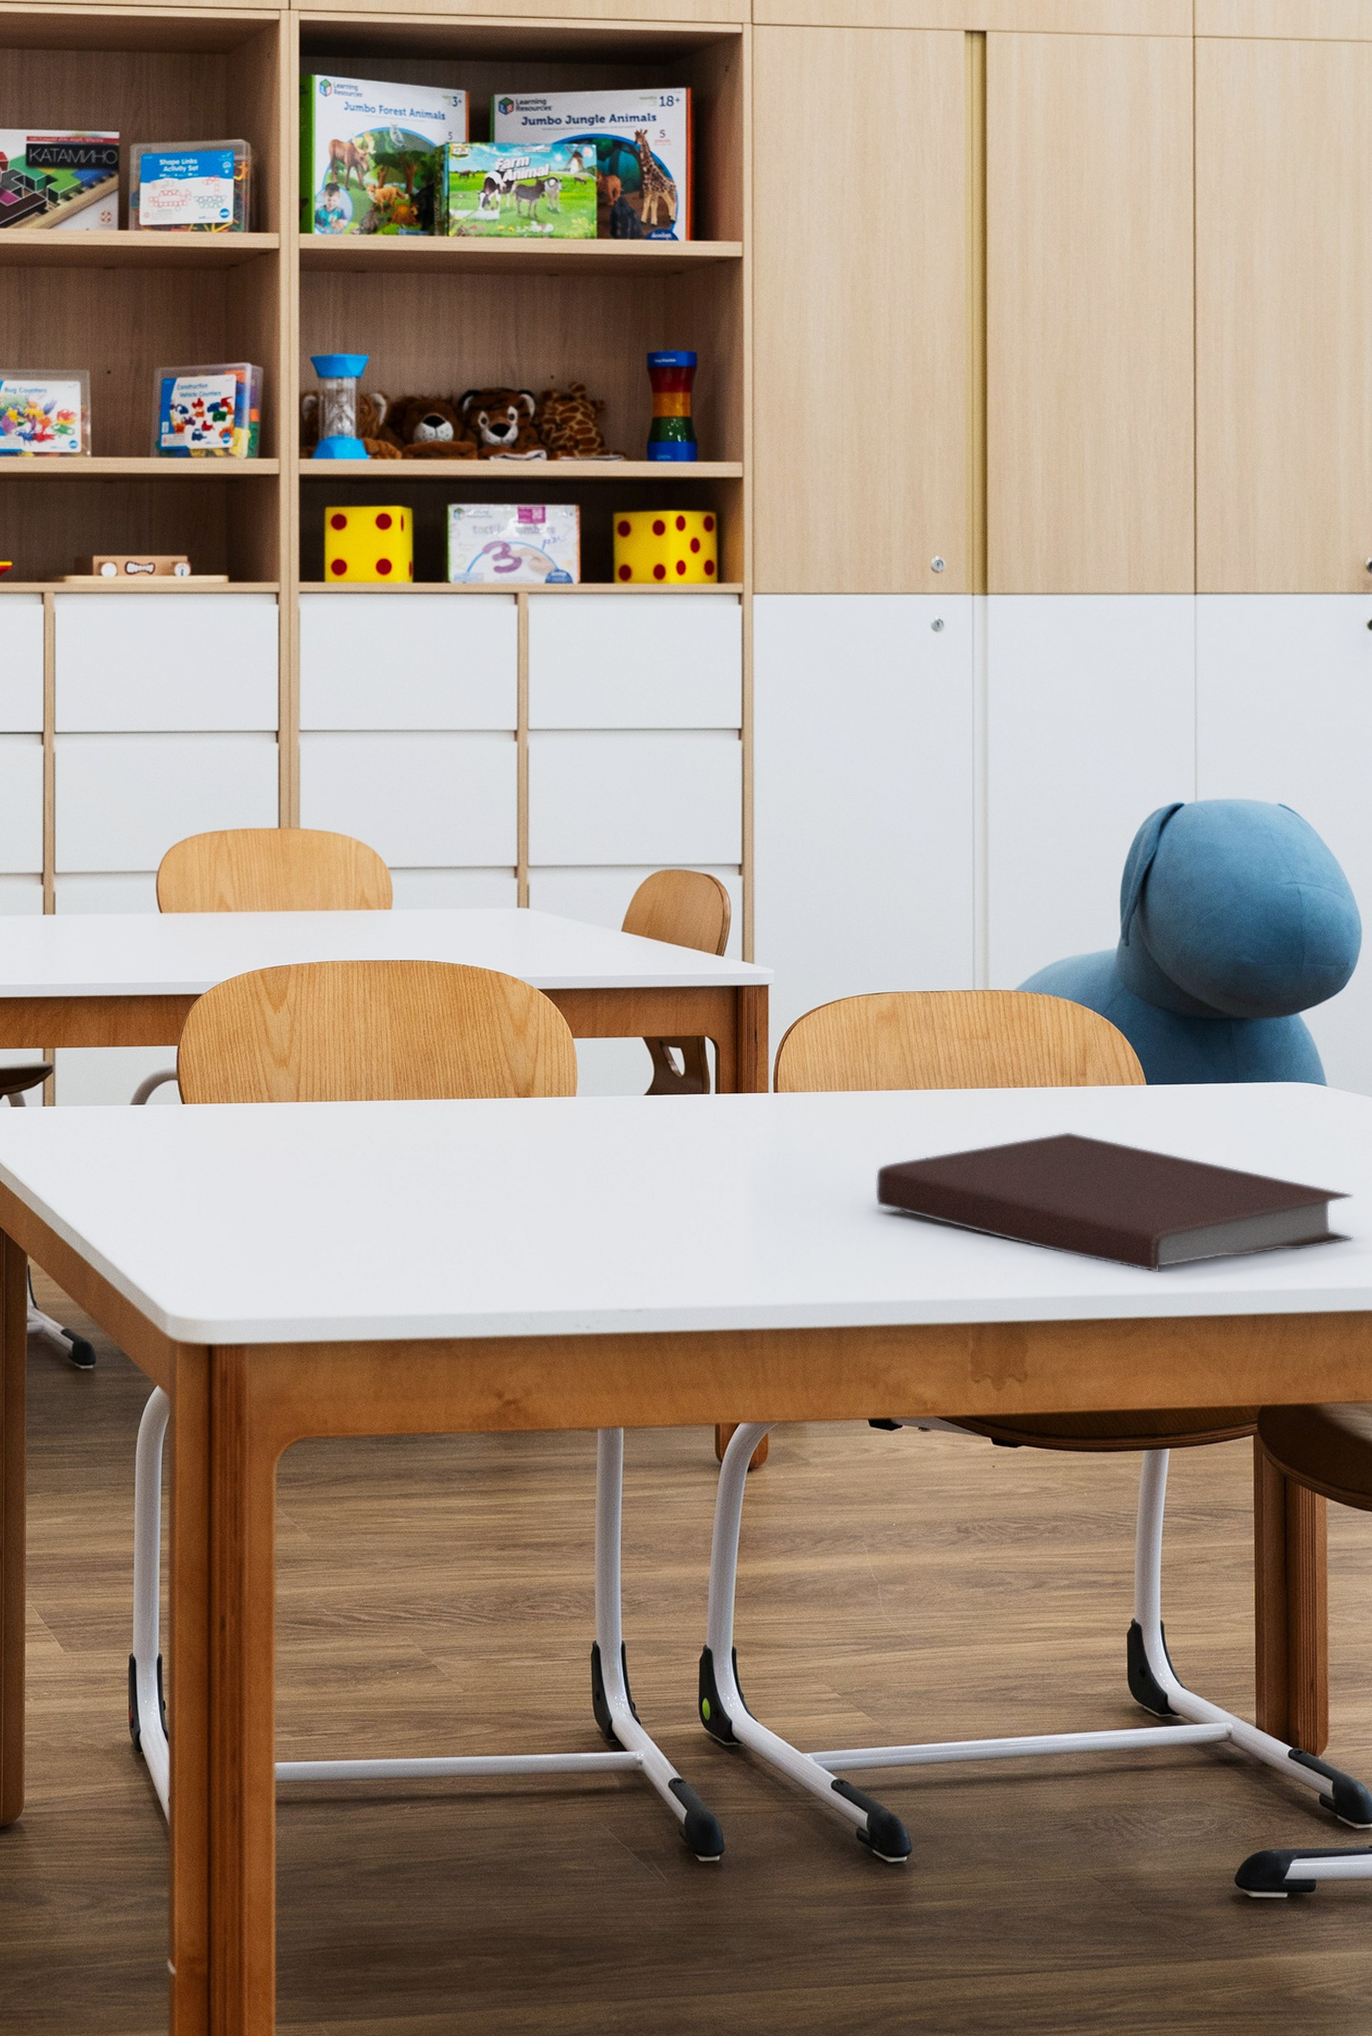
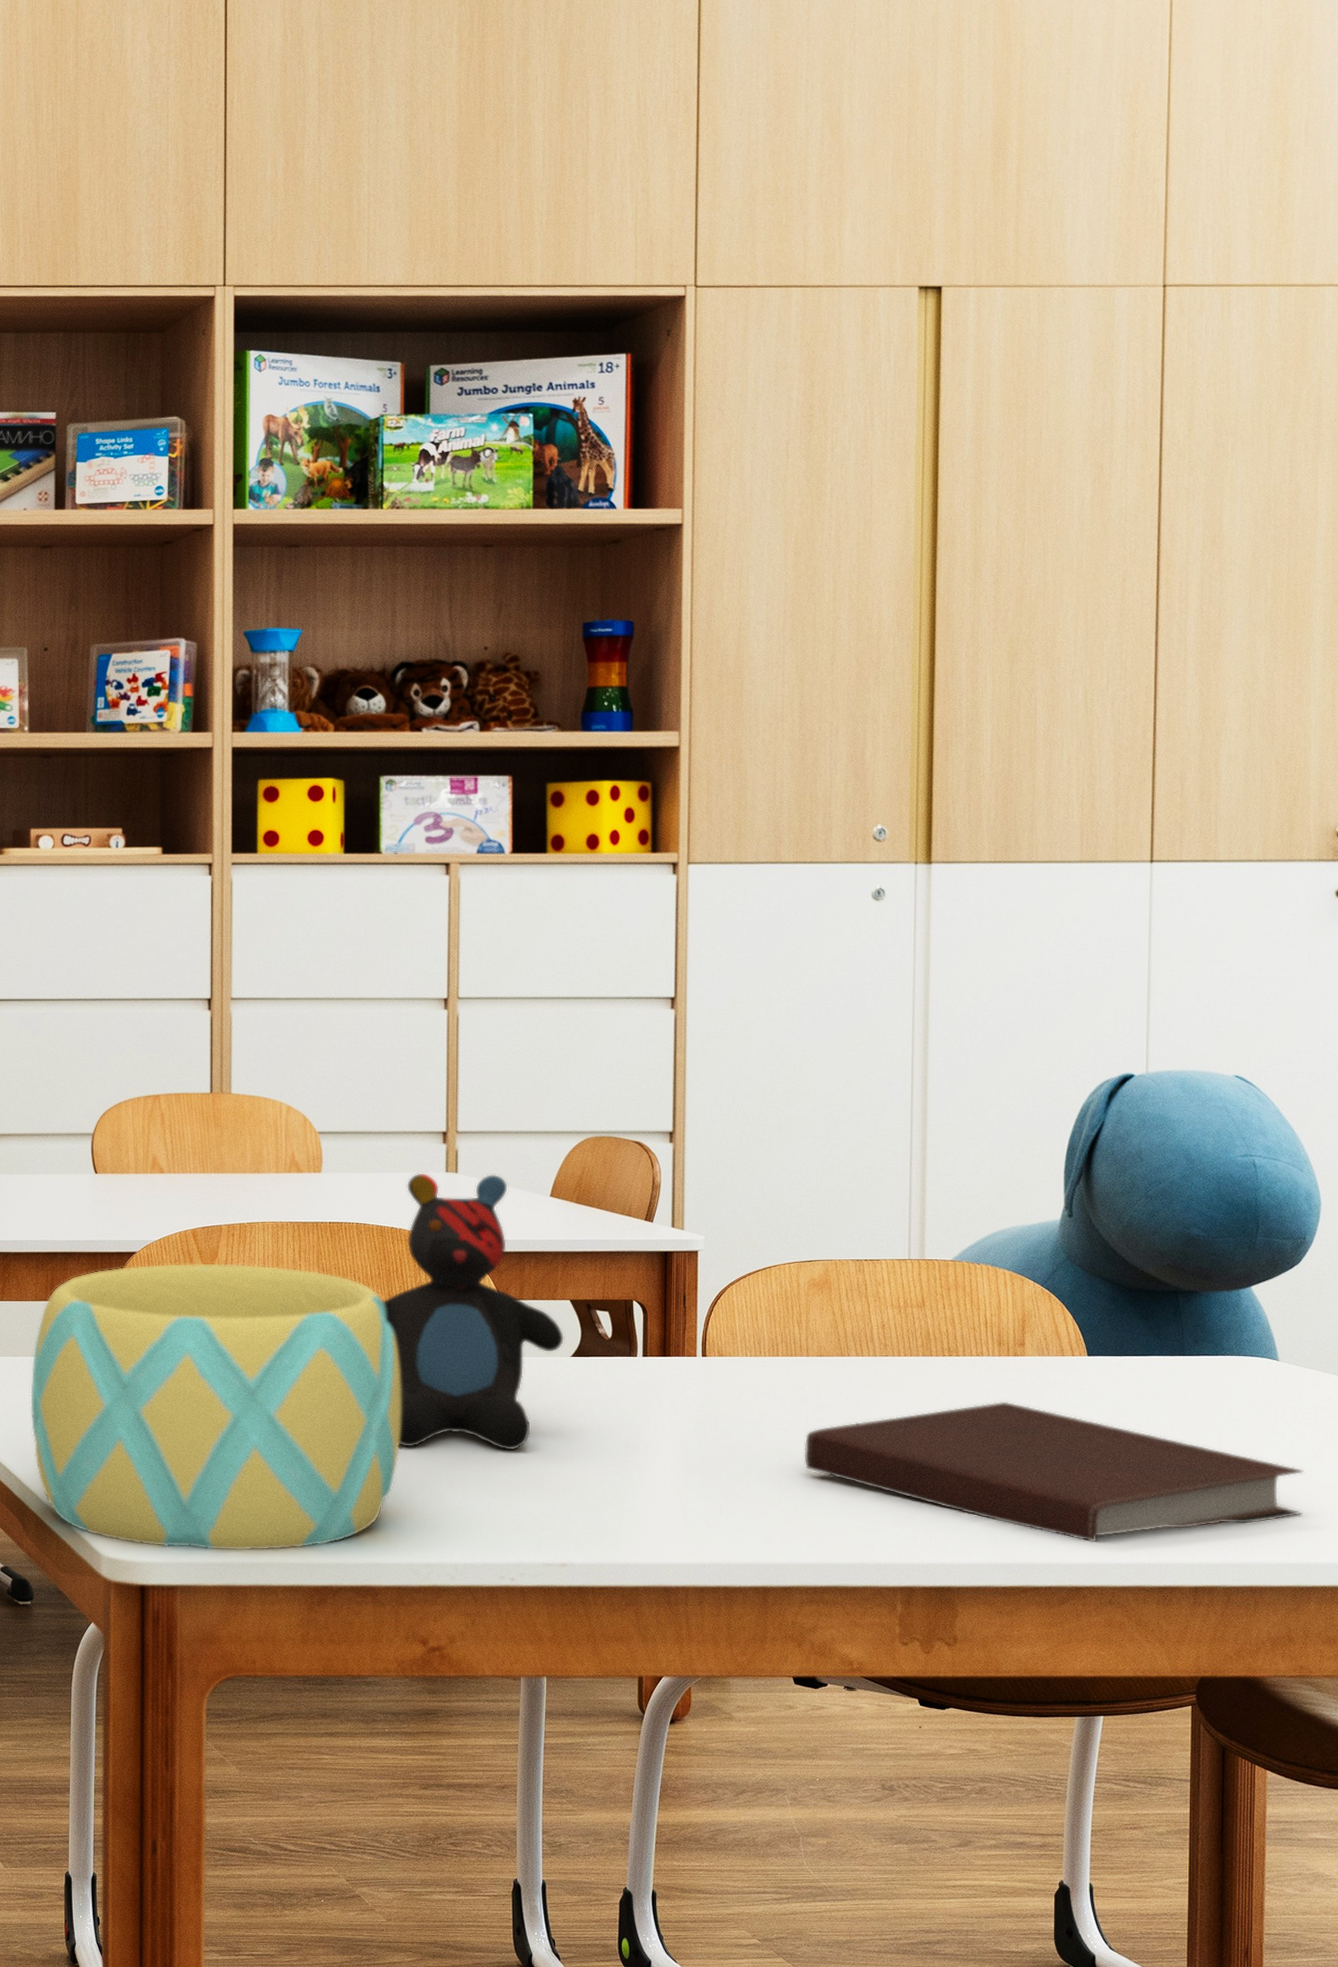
bowl: none [93,1005,475,1306] -> present [30,1263,402,1551]
teddy bear: none [455,908,638,1193] -> present [383,1173,565,1451]

